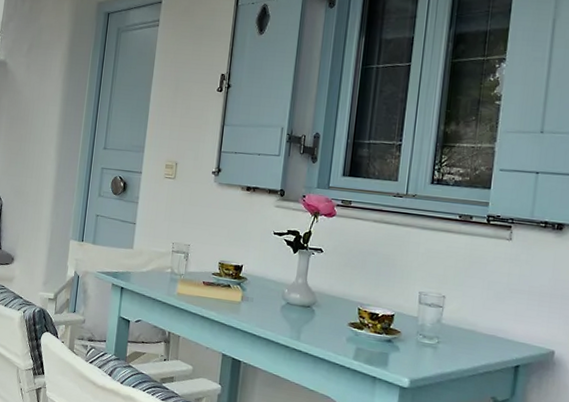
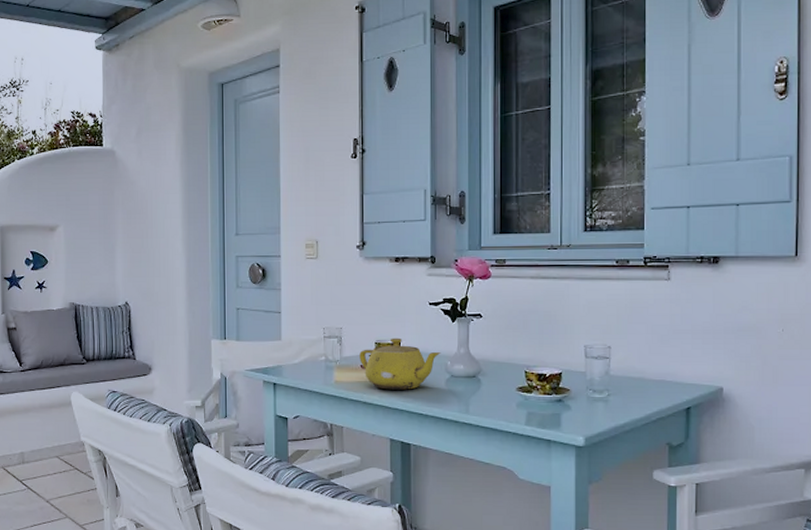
teapot: none [202,260,280,311] -> present [359,338,441,390]

